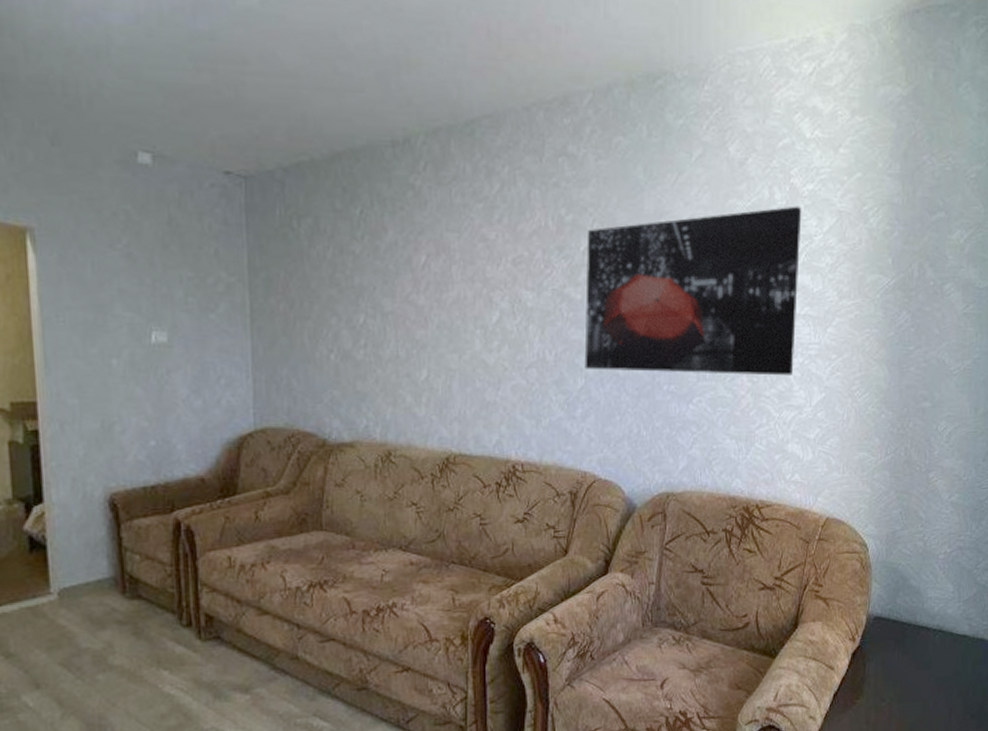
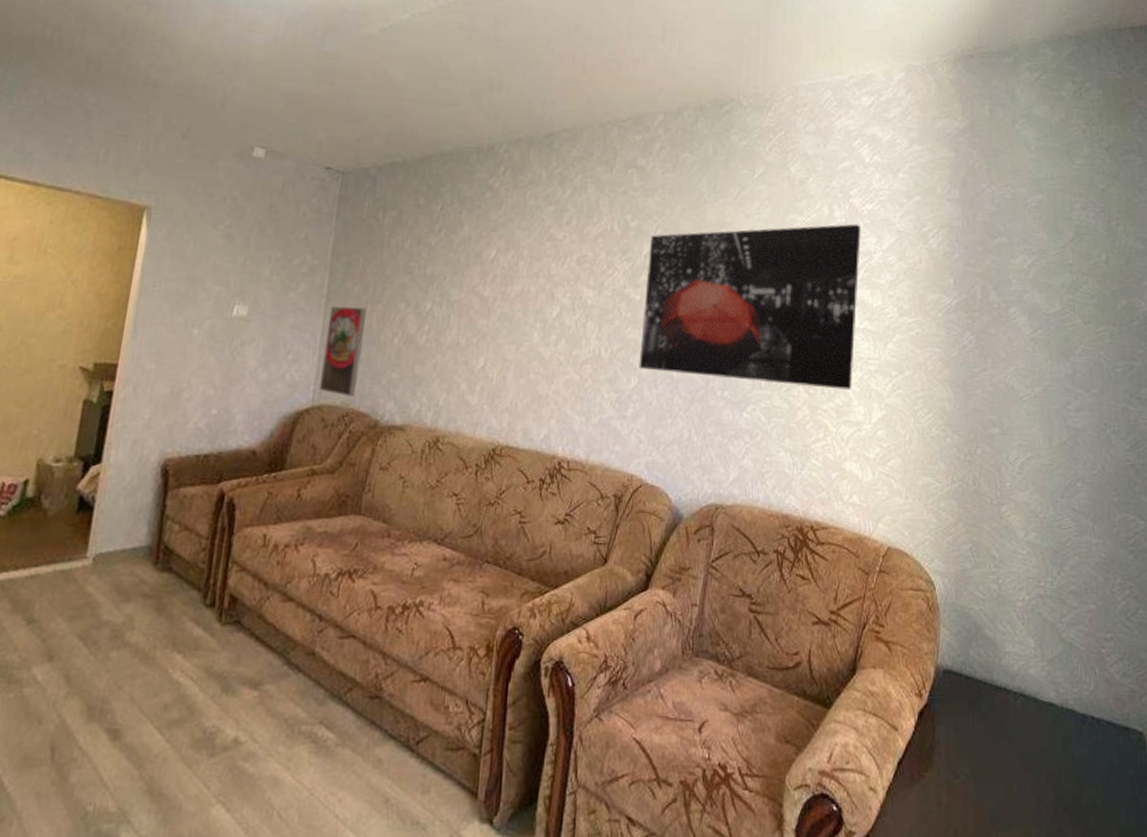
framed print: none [256,325,299,417] -> present [320,306,366,396]

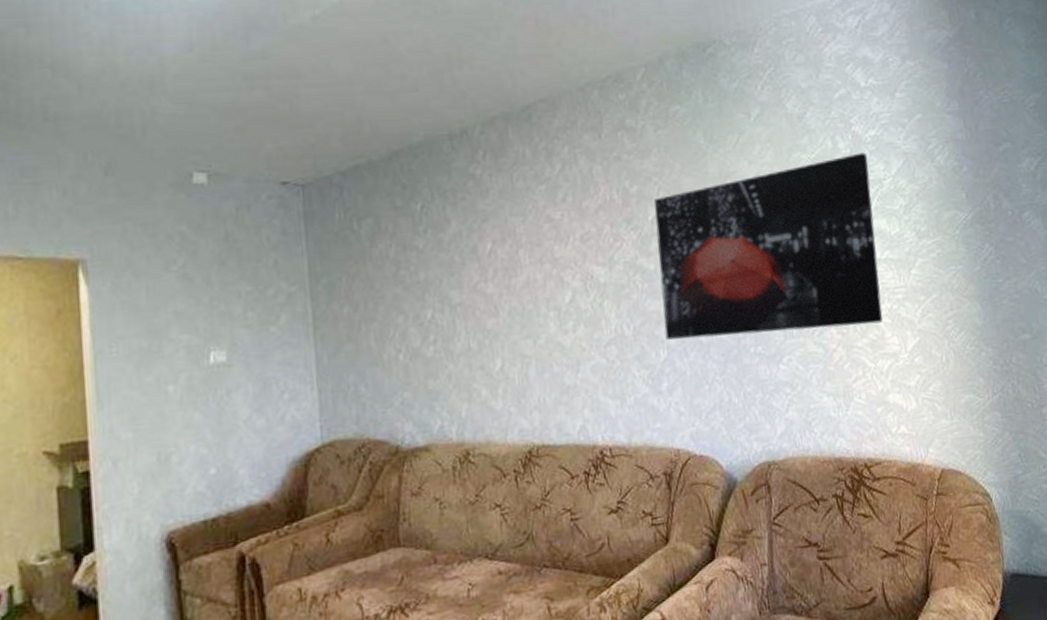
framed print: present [320,306,366,396] -> none [320,328,368,427]

